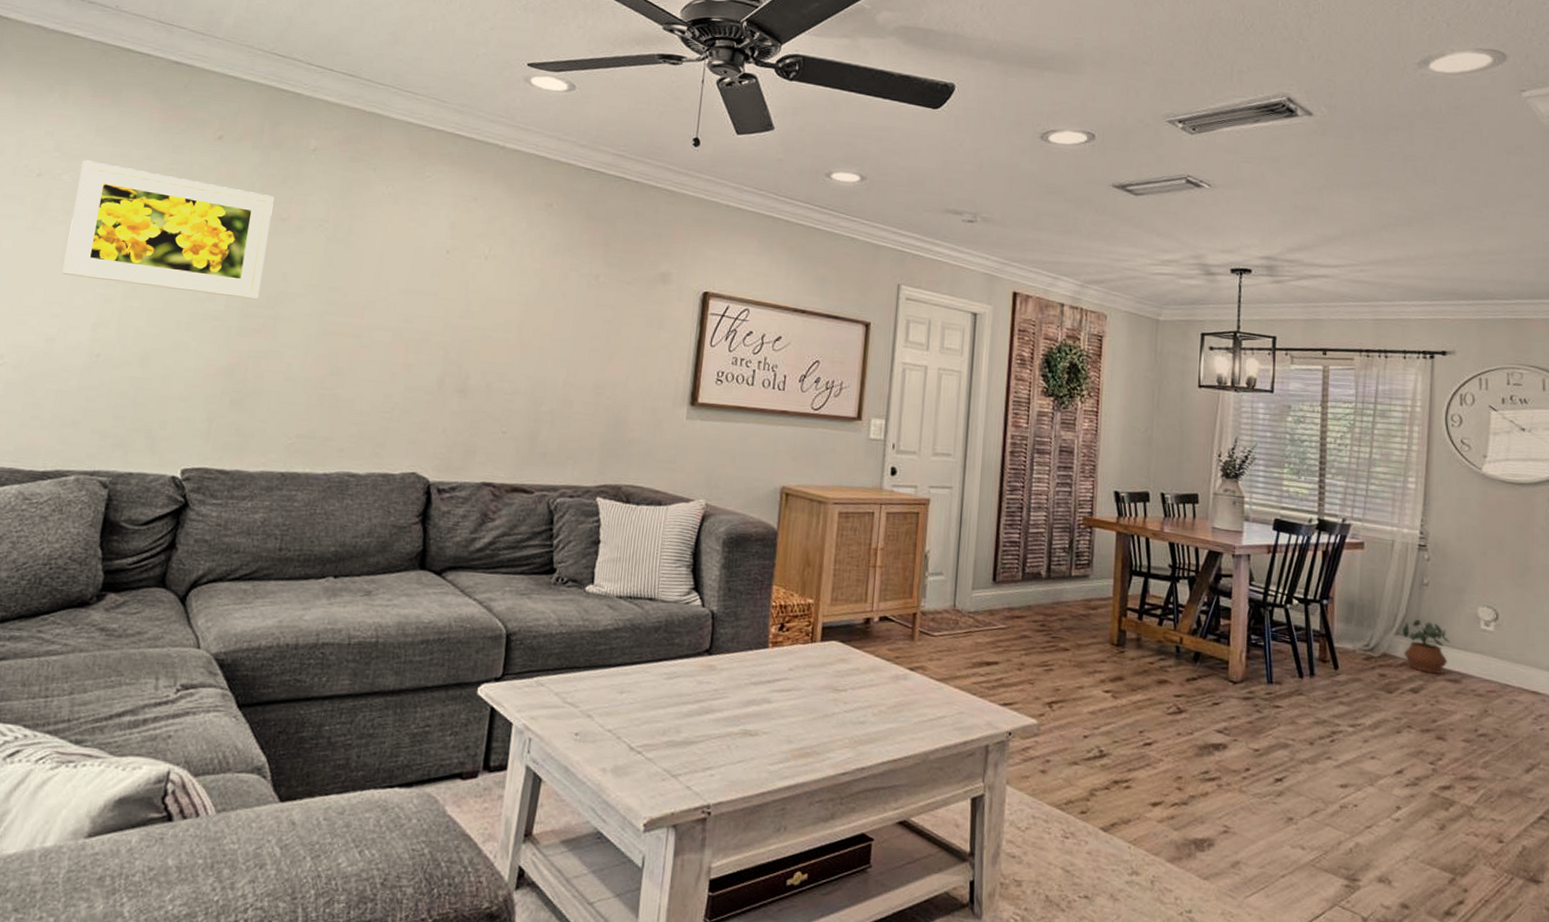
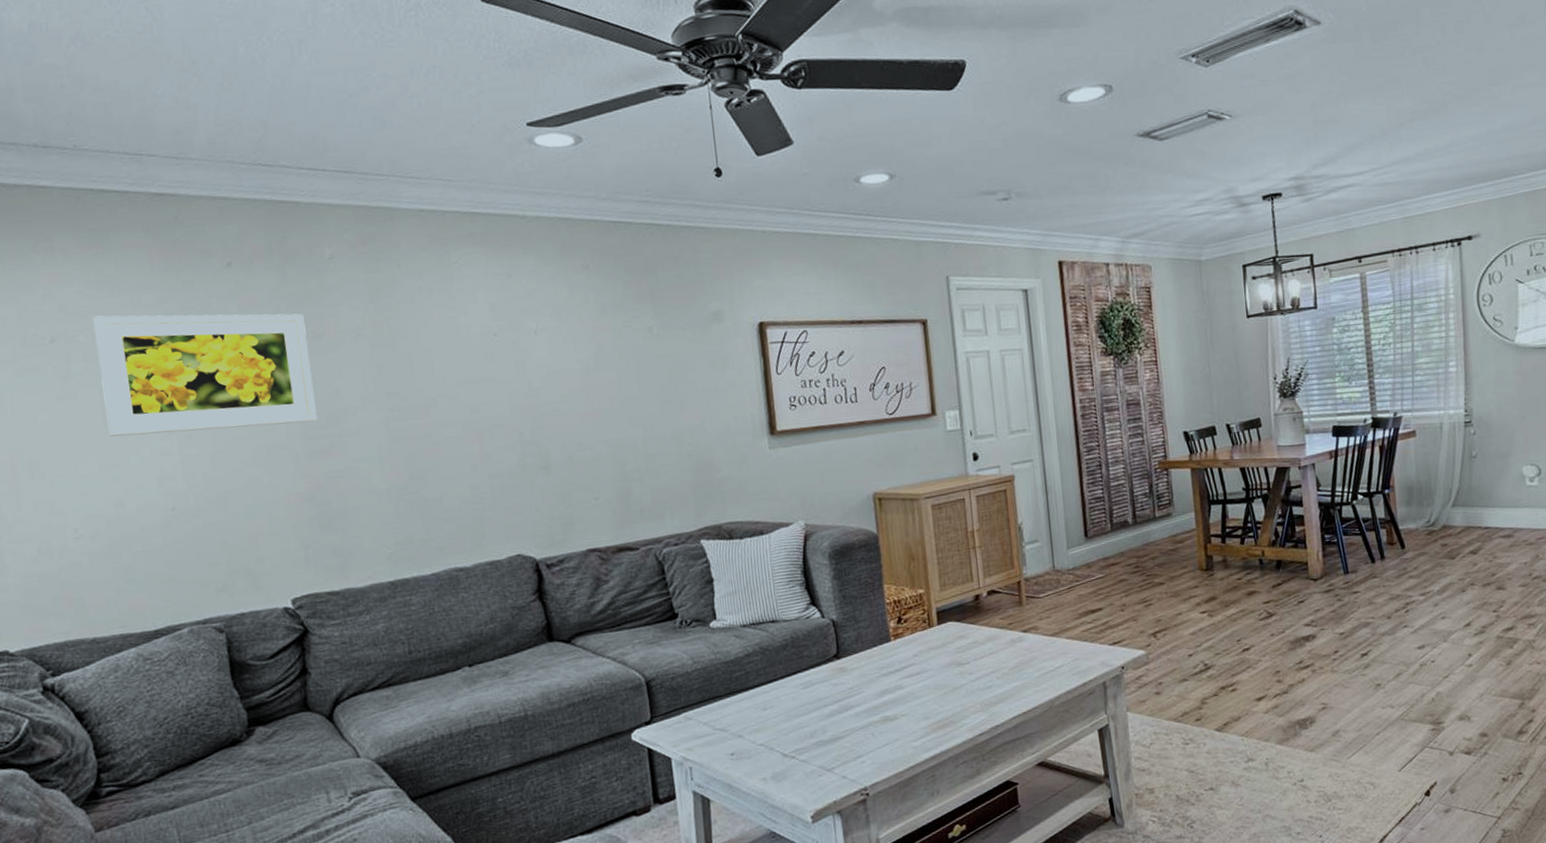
potted plant: present [1403,619,1451,674] -> none [1458,489,1501,535]

